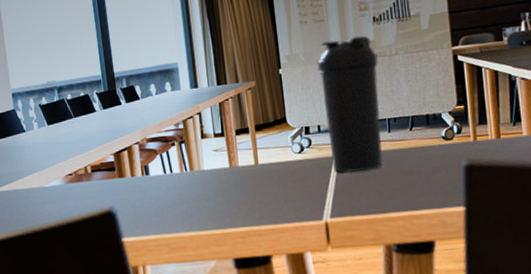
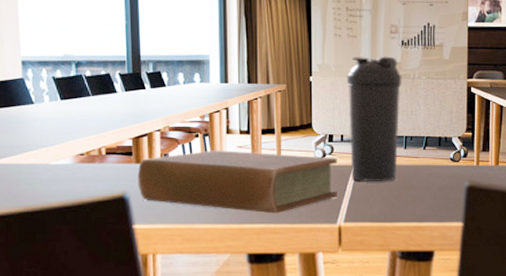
book: none [121,150,320,216] -> present [137,150,337,214]

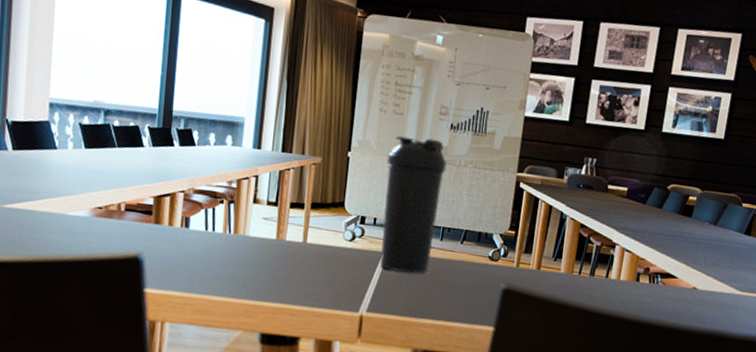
book: present [137,150,337,214] -> none [154,218,367,295]

